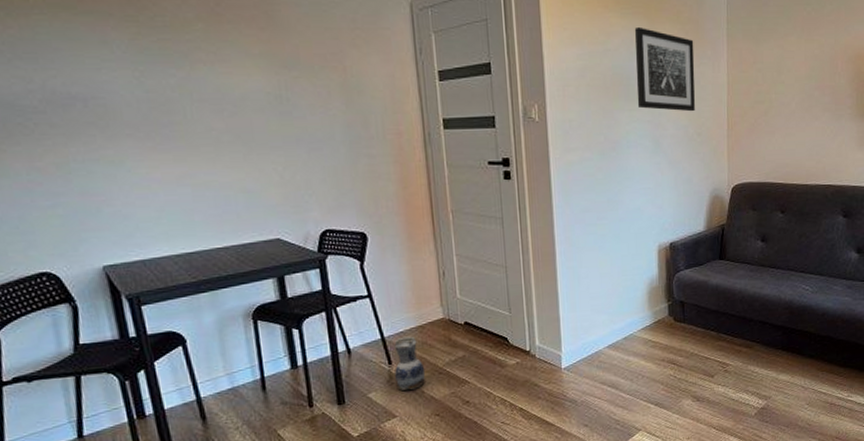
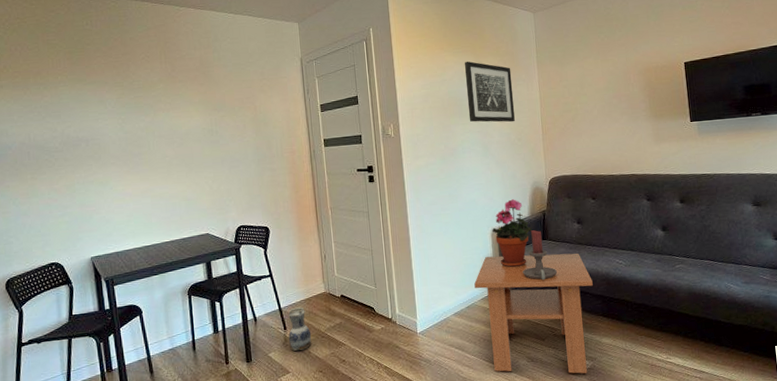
coffee table: none [634,276,773,414] -> present [474,253,593,374]
potted plant: none [660,209,707,292] -> present [492,199,532,268]
candle holder: none [693,248,733,308] -> present [523,230,557,280]

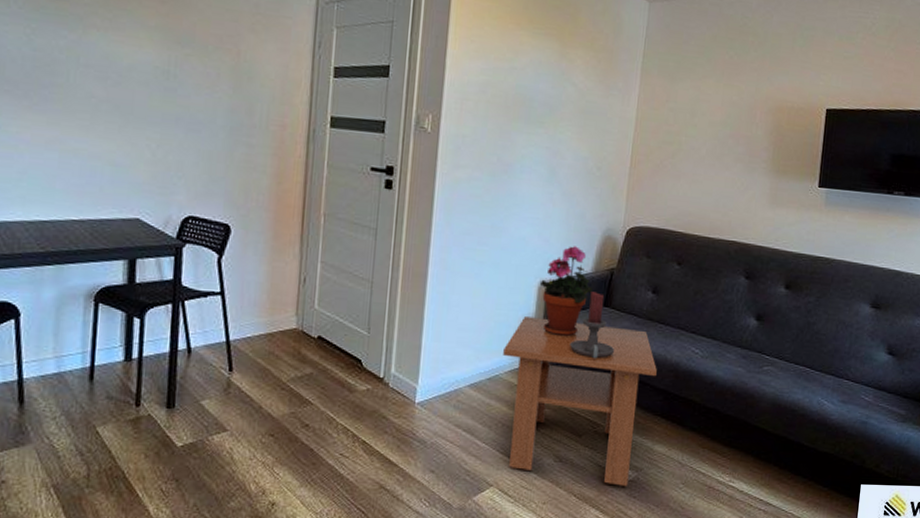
ceramic jug: present [288,307,312,352] -> none [232,343,267,404]
wall art: present [464,61,515,123] -> none [537,48,606,144]

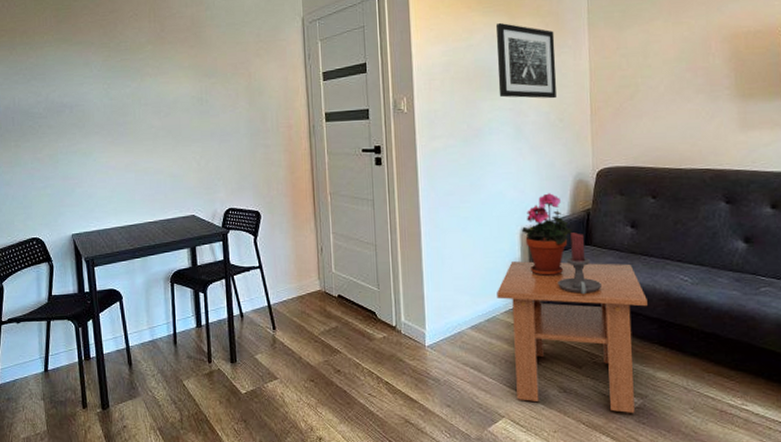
wall art: none [537,48,606,144] -> present [495,22,557,99]

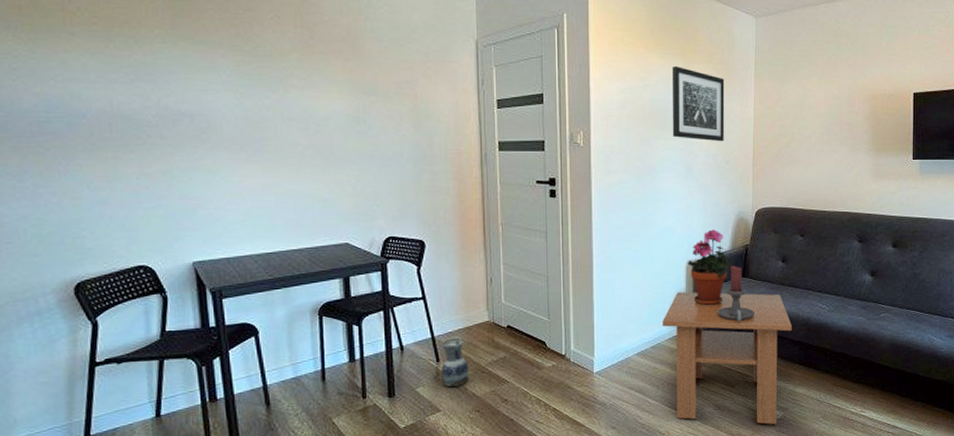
ceramic jug: none [277,305,304,356] -> present [441,336,470,387]

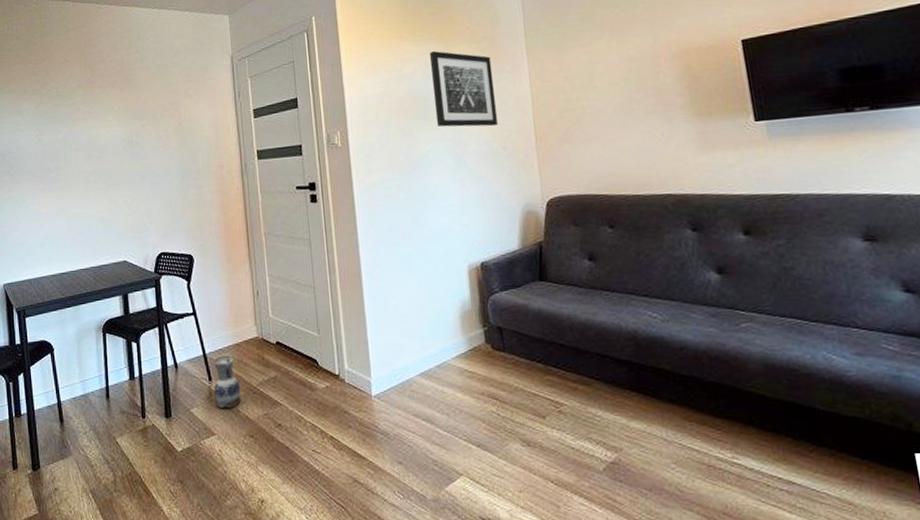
coffee table: present [662,292,792,424] -> none [446,300,614,469]
potted plant: present [688,229,732,306] -> none [469,226,524,317]
candle holder: present [717,266,754,322] -> none [512,268,561,336]

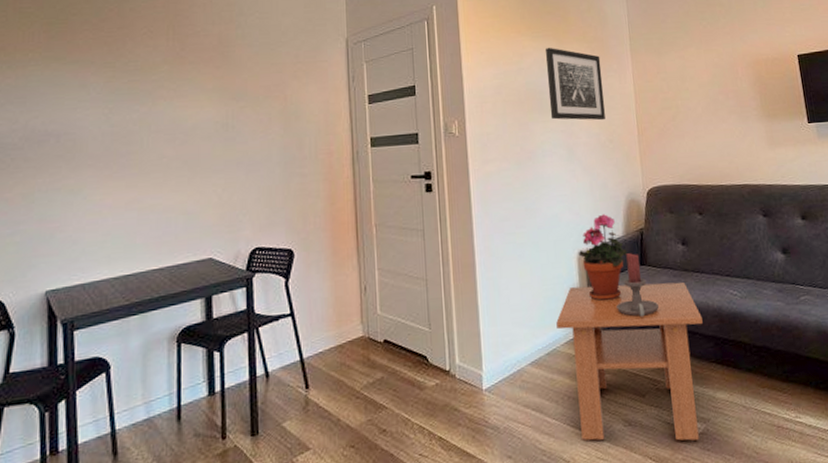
ceramic jug: present [213,353,242,409] -> none [310,356,343,419]
coffee table: none [446,300,614,469] -> present [556,282,703,441]
potted plant: none [469,226,524,317] -> present [579,214,627,301]
candle holder: none [512,268,561,336] -> present [616,253,659,317]

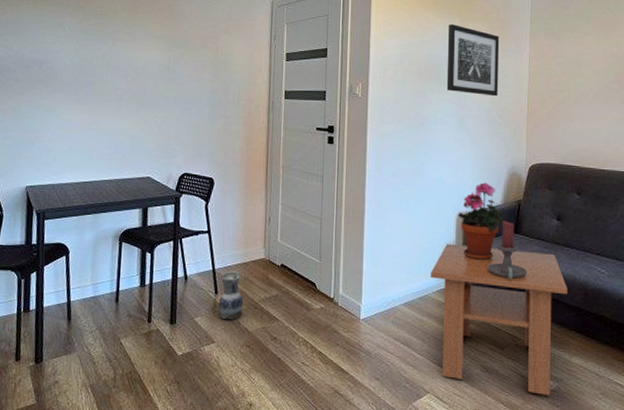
ceramic jug: none [310,356,343,419] -> present [218,271,244,320]

